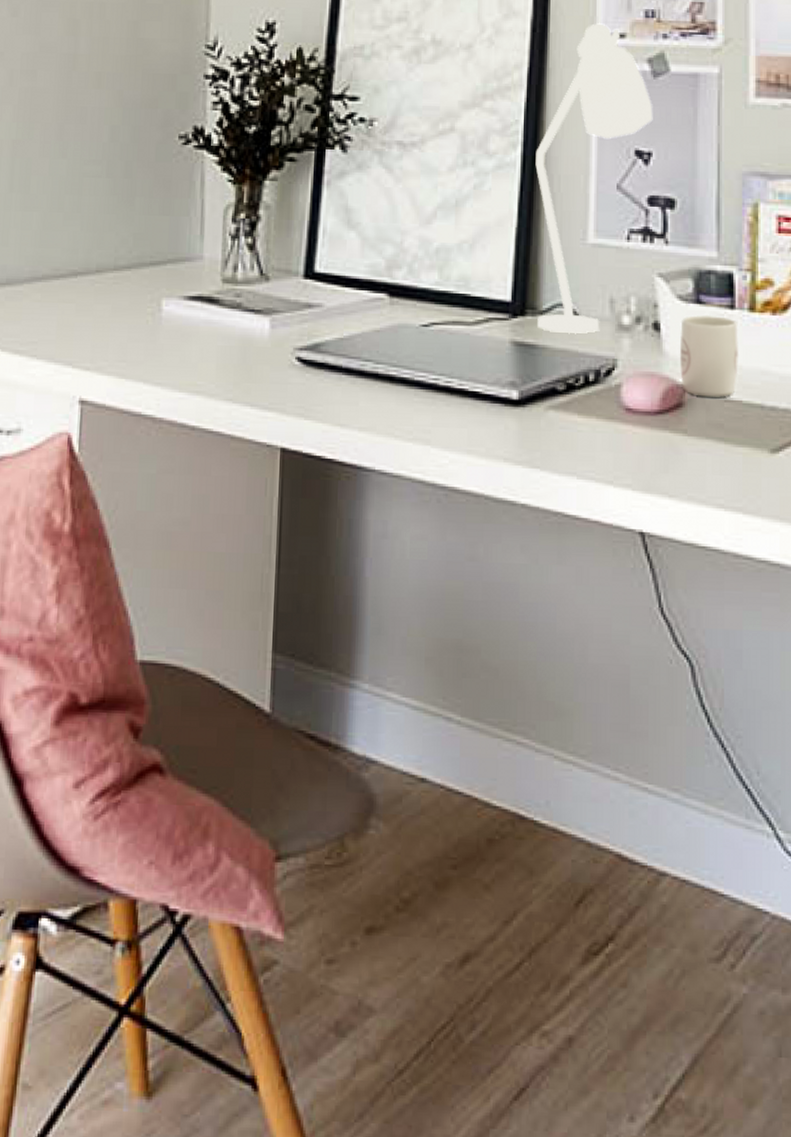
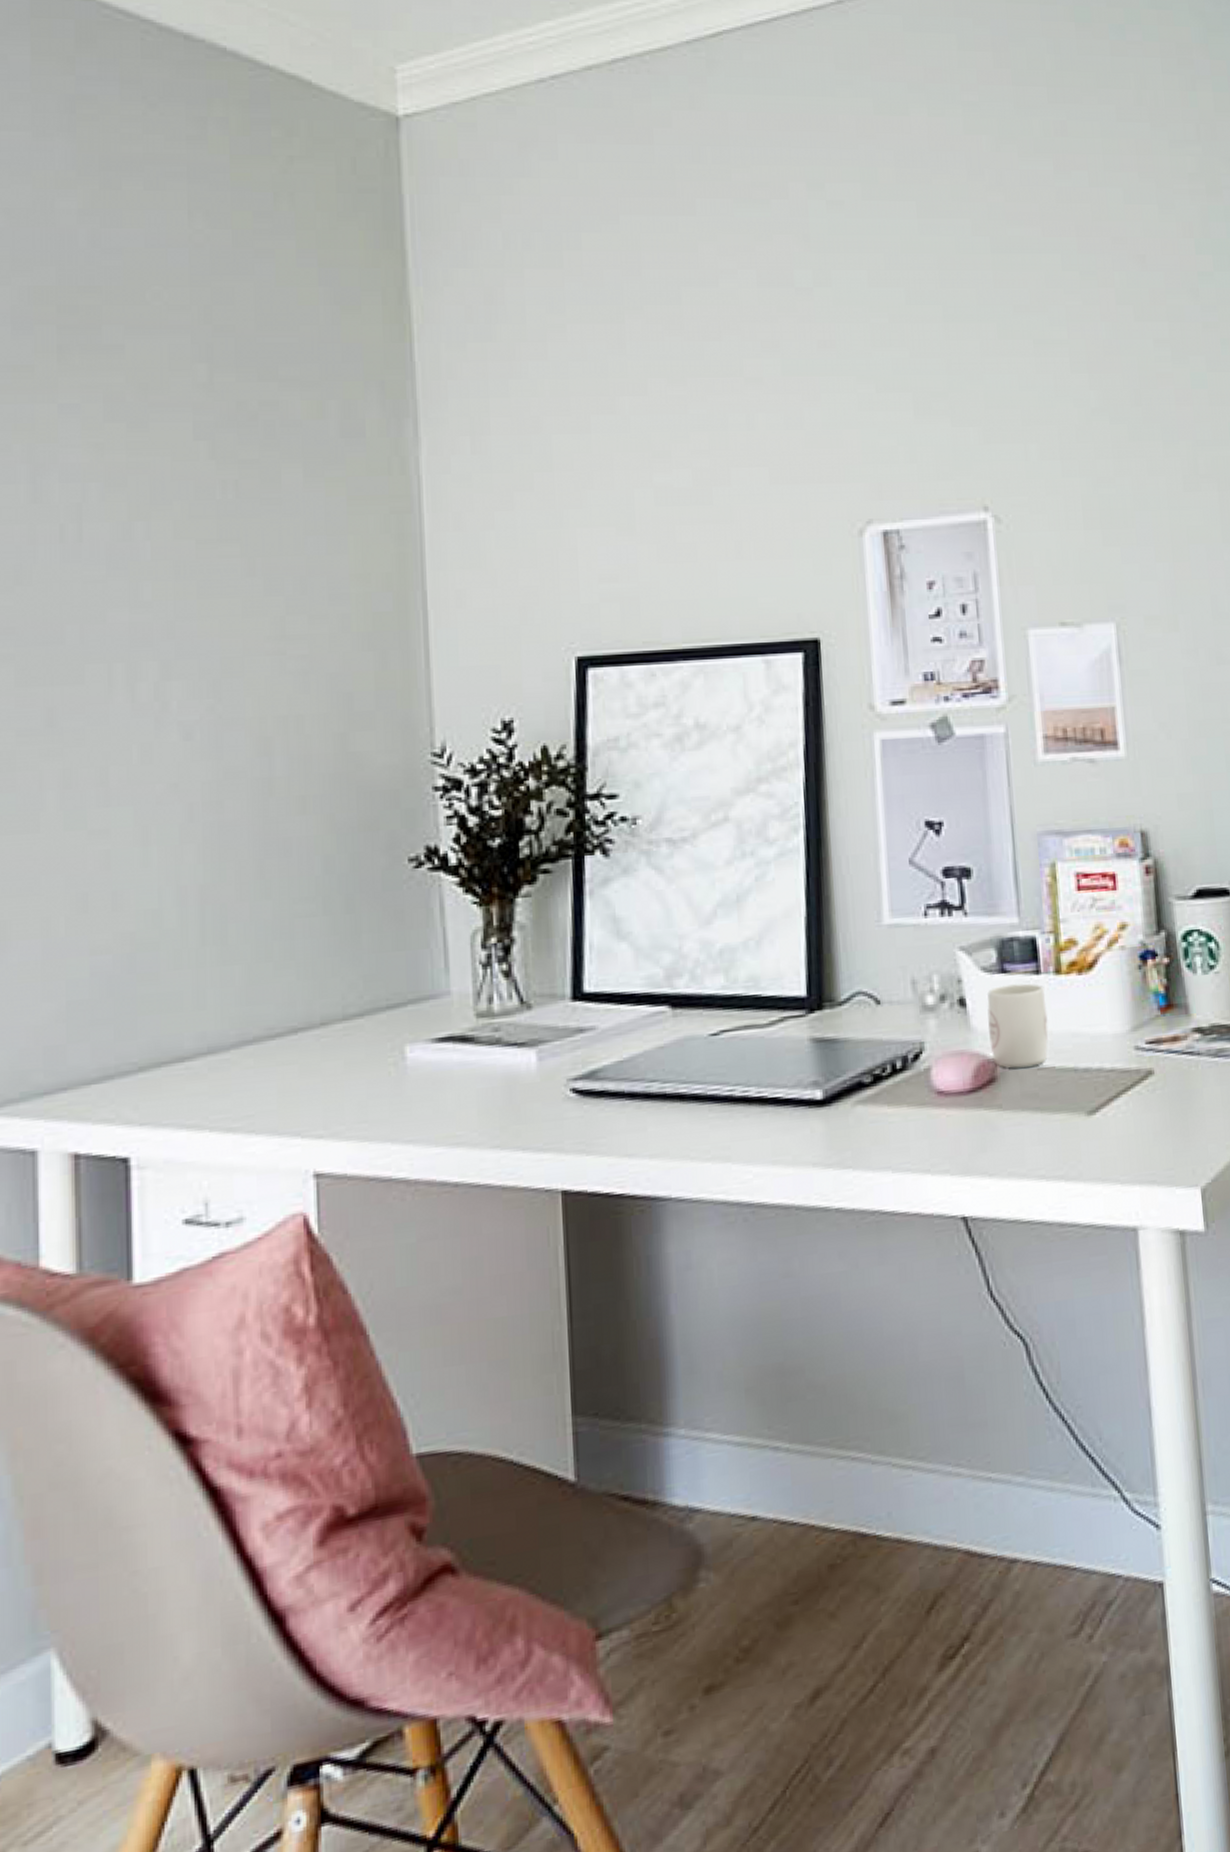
desk lamp: present [535,23,653,333] -> none [819,691,941,1023]

